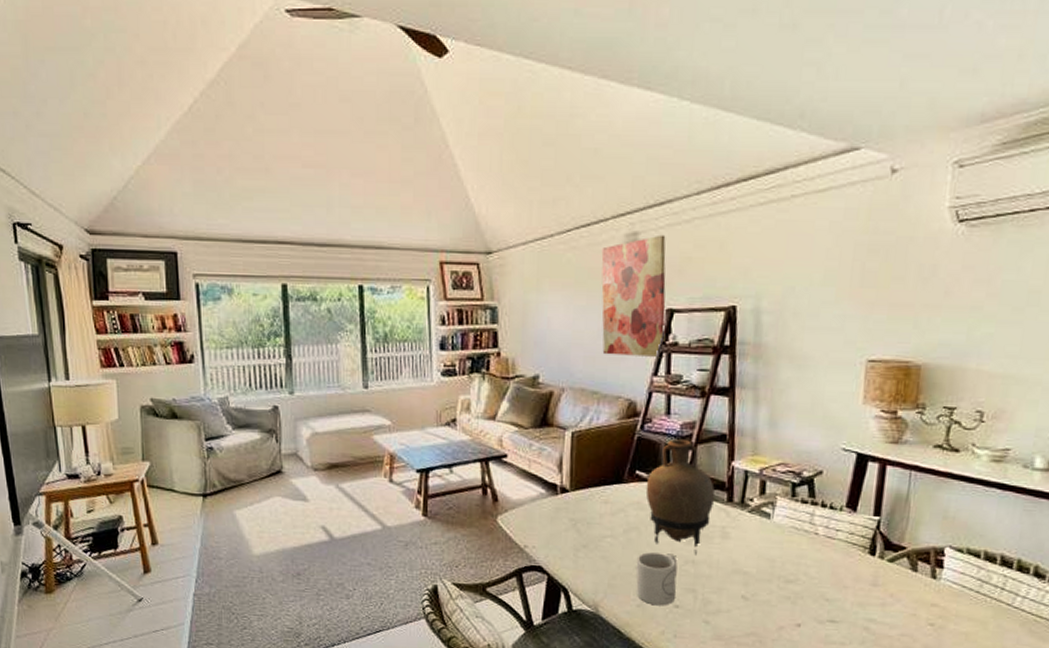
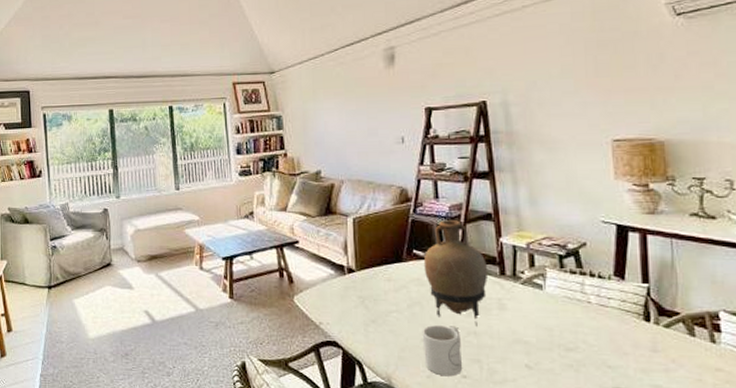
wall art: present [601,234,666,357] -> none [365,47,429,150]

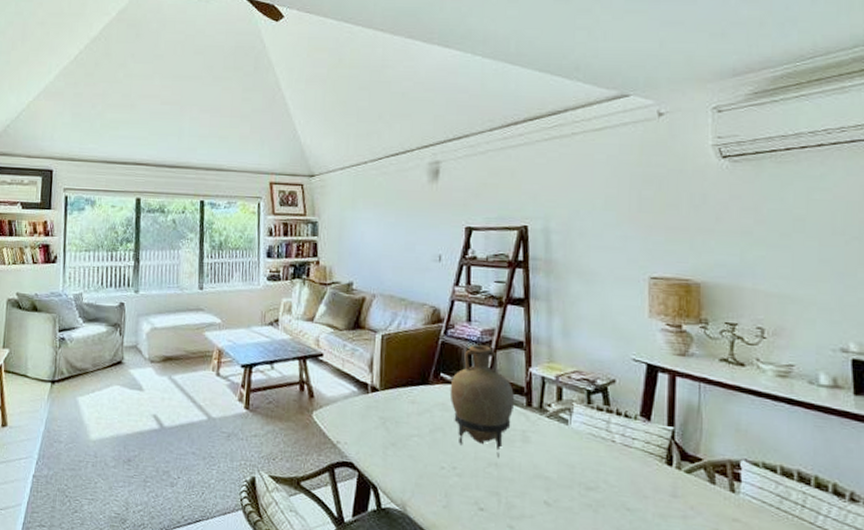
mug: present [422,325,463,377] -> none [442,453,481,508]

